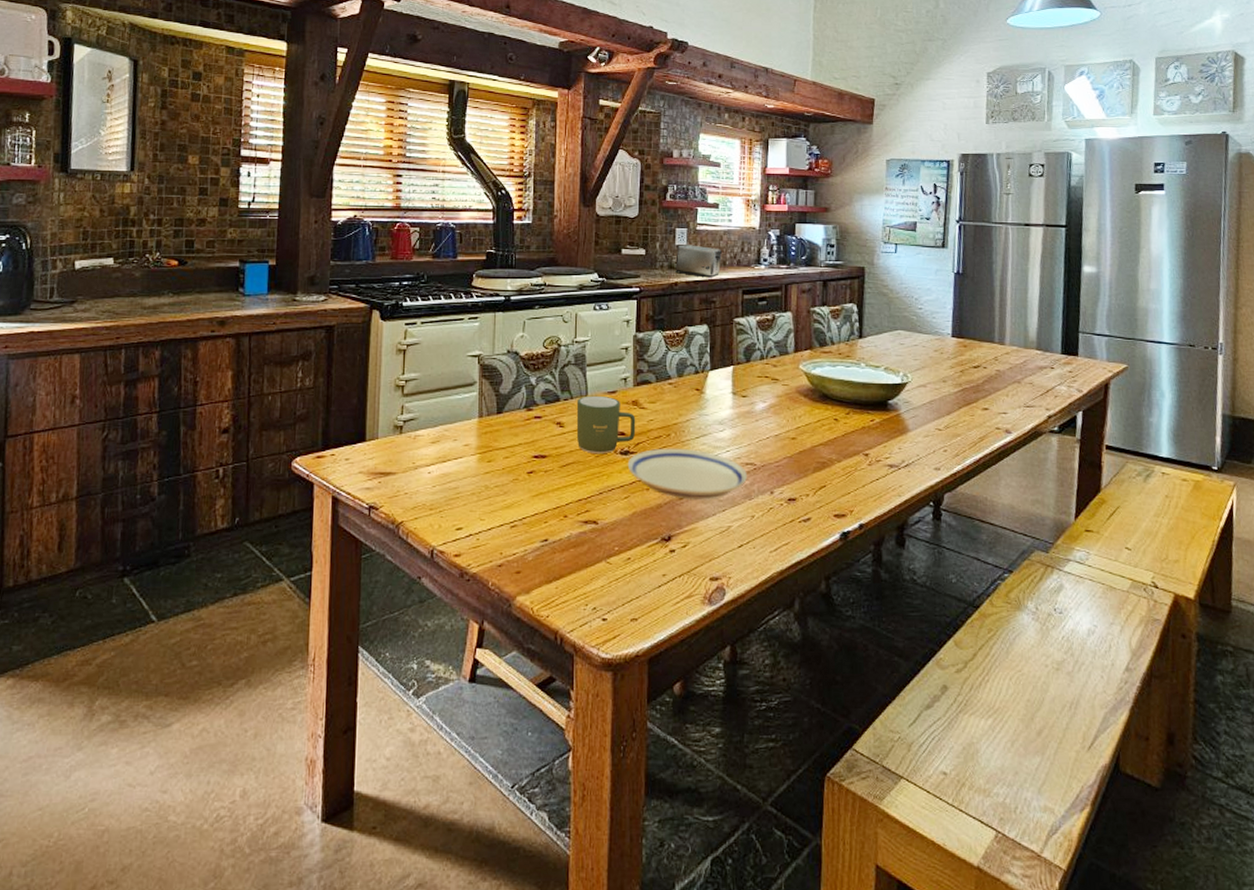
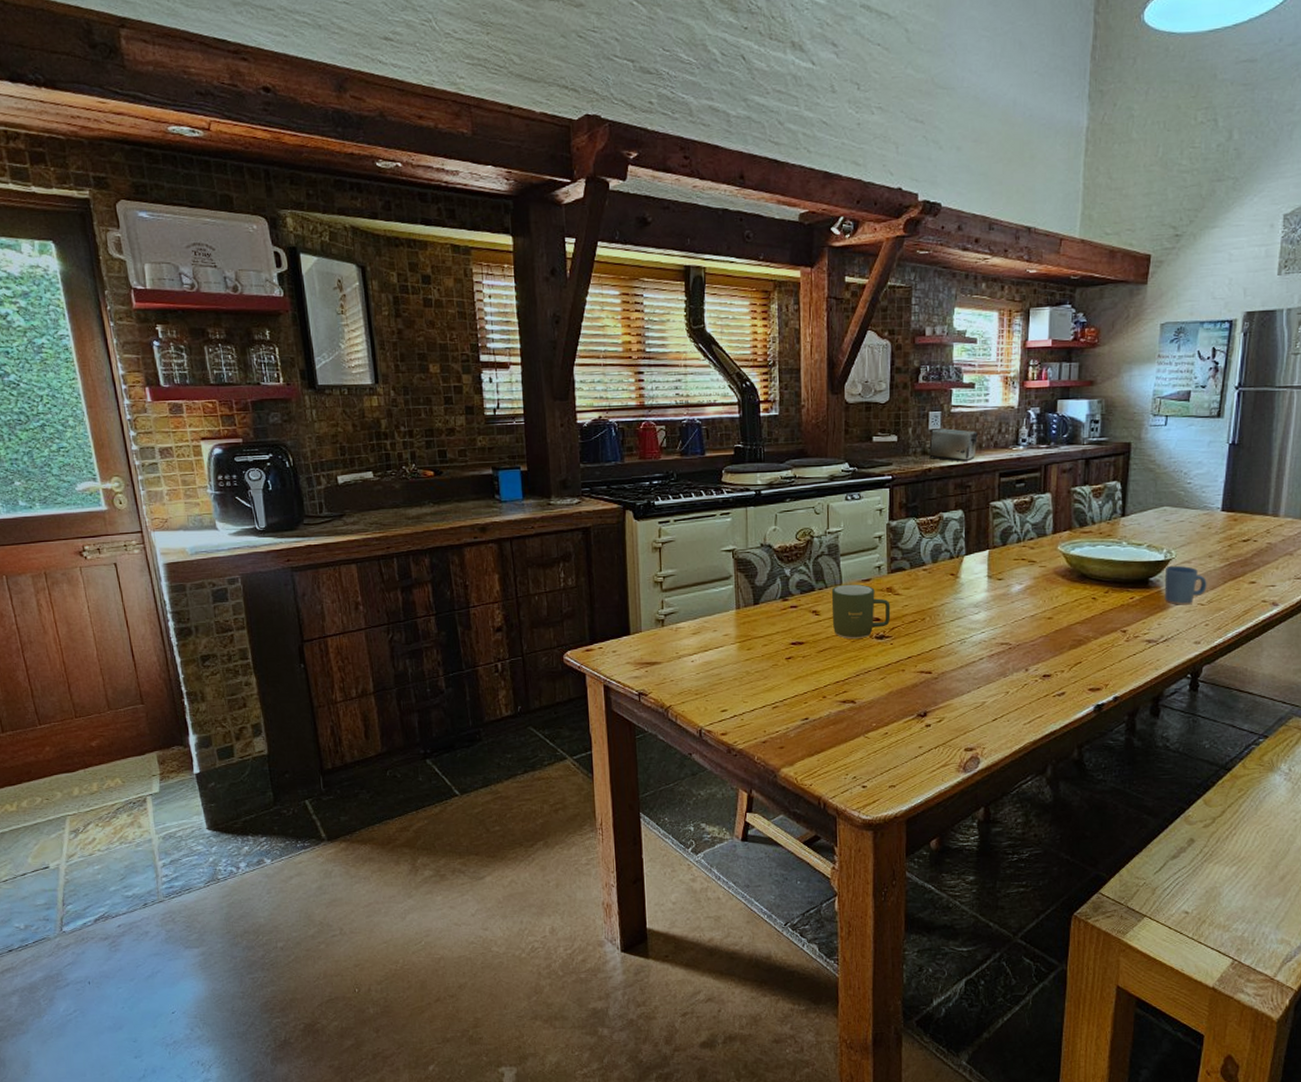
plate: present [627,448,747,499] -> none [883,631,1002,678]
mug: none [902,389,943,430] -> present [1164,565,1207,605]

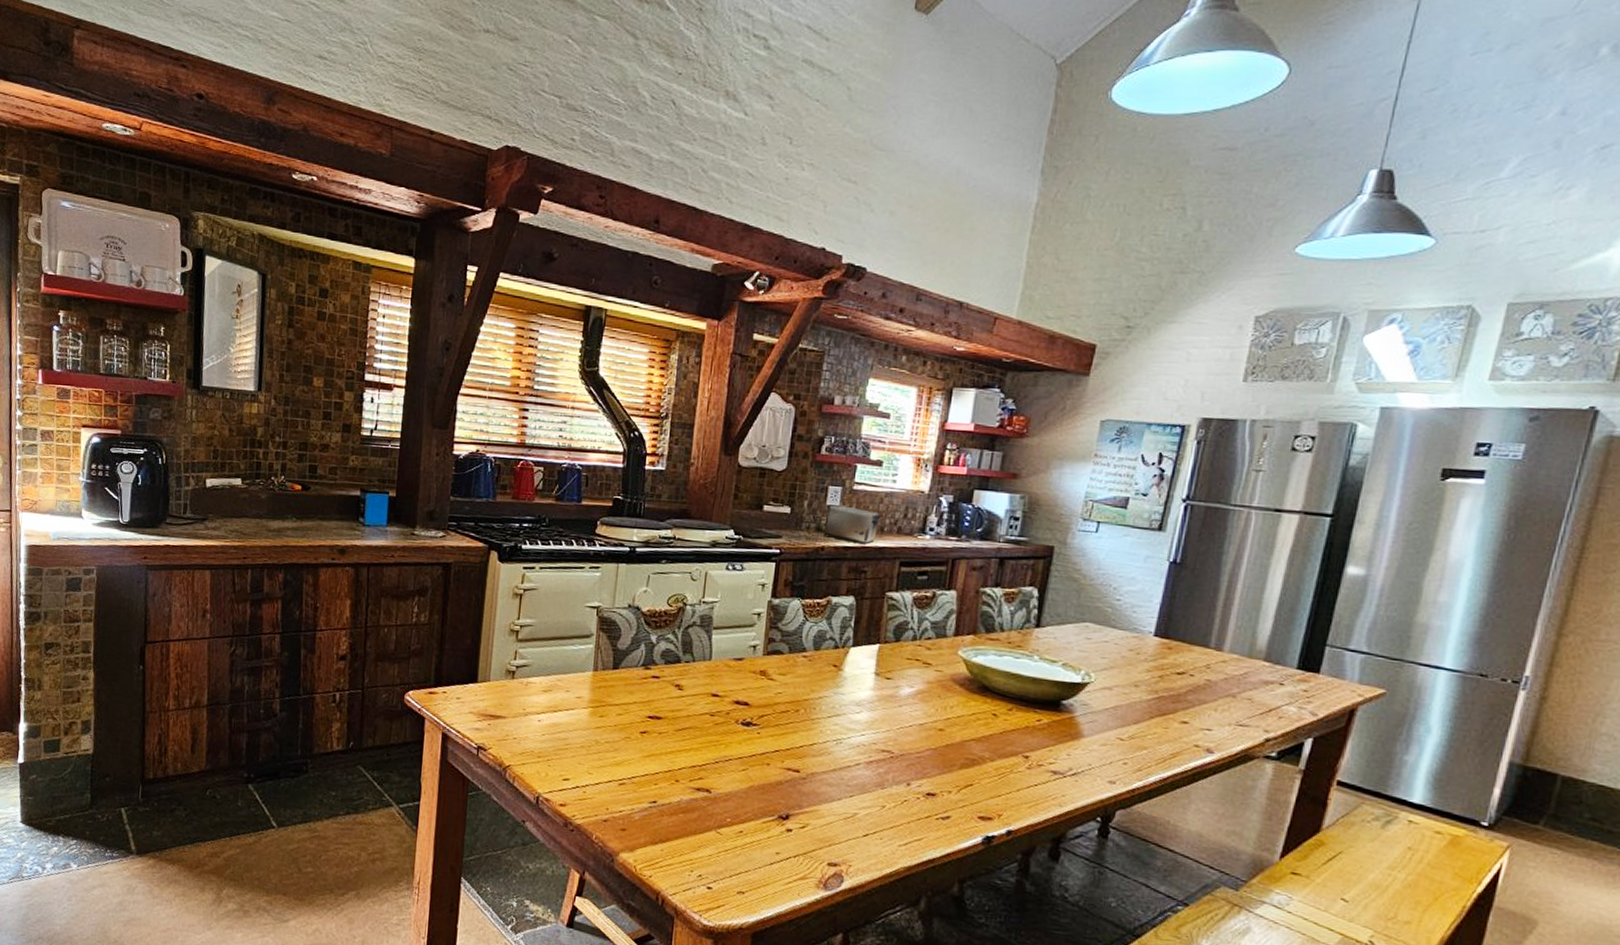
mug: present [831,584,891,640] -> none [695,660,763,723]
mug: present [1164,565,1207,605] -> none [1077,689,1130,738]

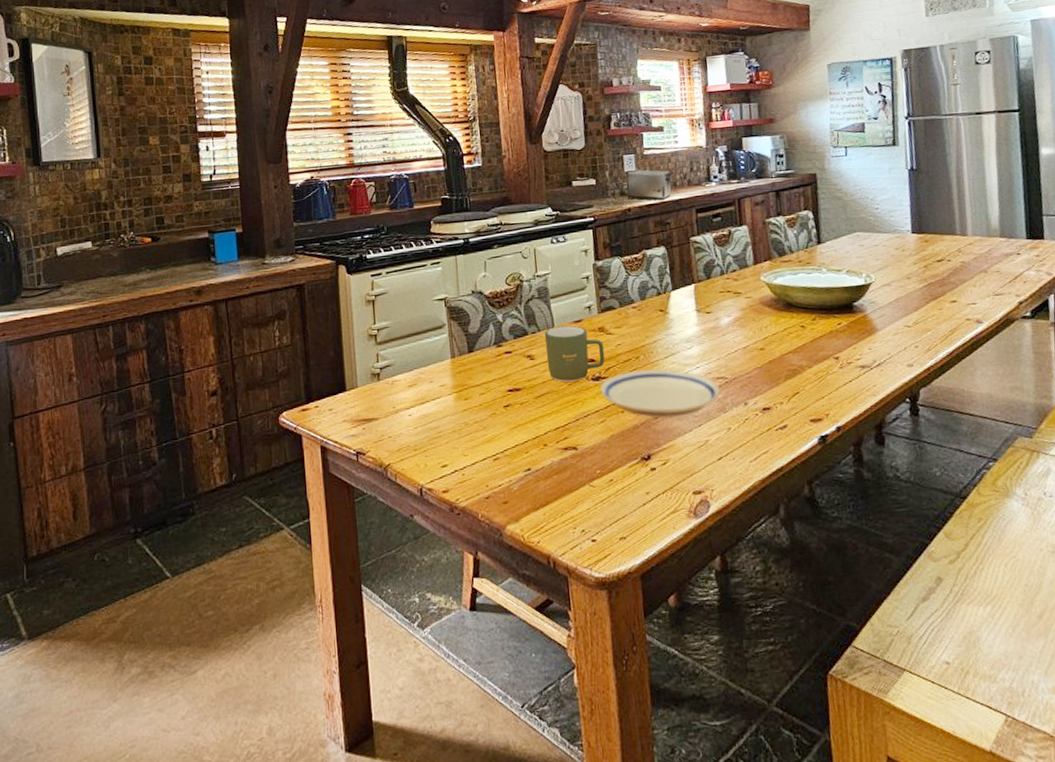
mug: none [695,660,763,723] -> present [544,325,605,383]
plate: none [748,723,882,782] -> present [600,369,720,417]

